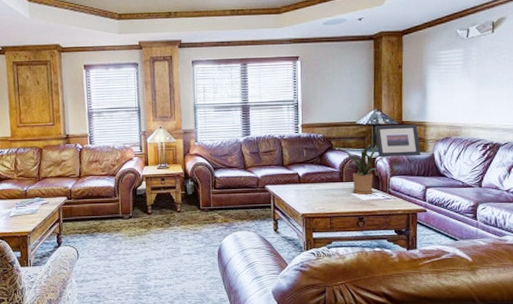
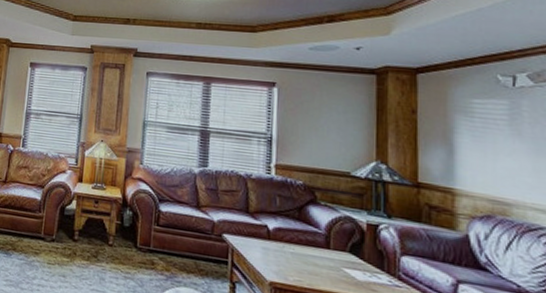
house plant: present [345,144,379,196] -> none [334,204,384,276]
picture frame: present [375,124,421,158] -> none [378,182,447,233]

